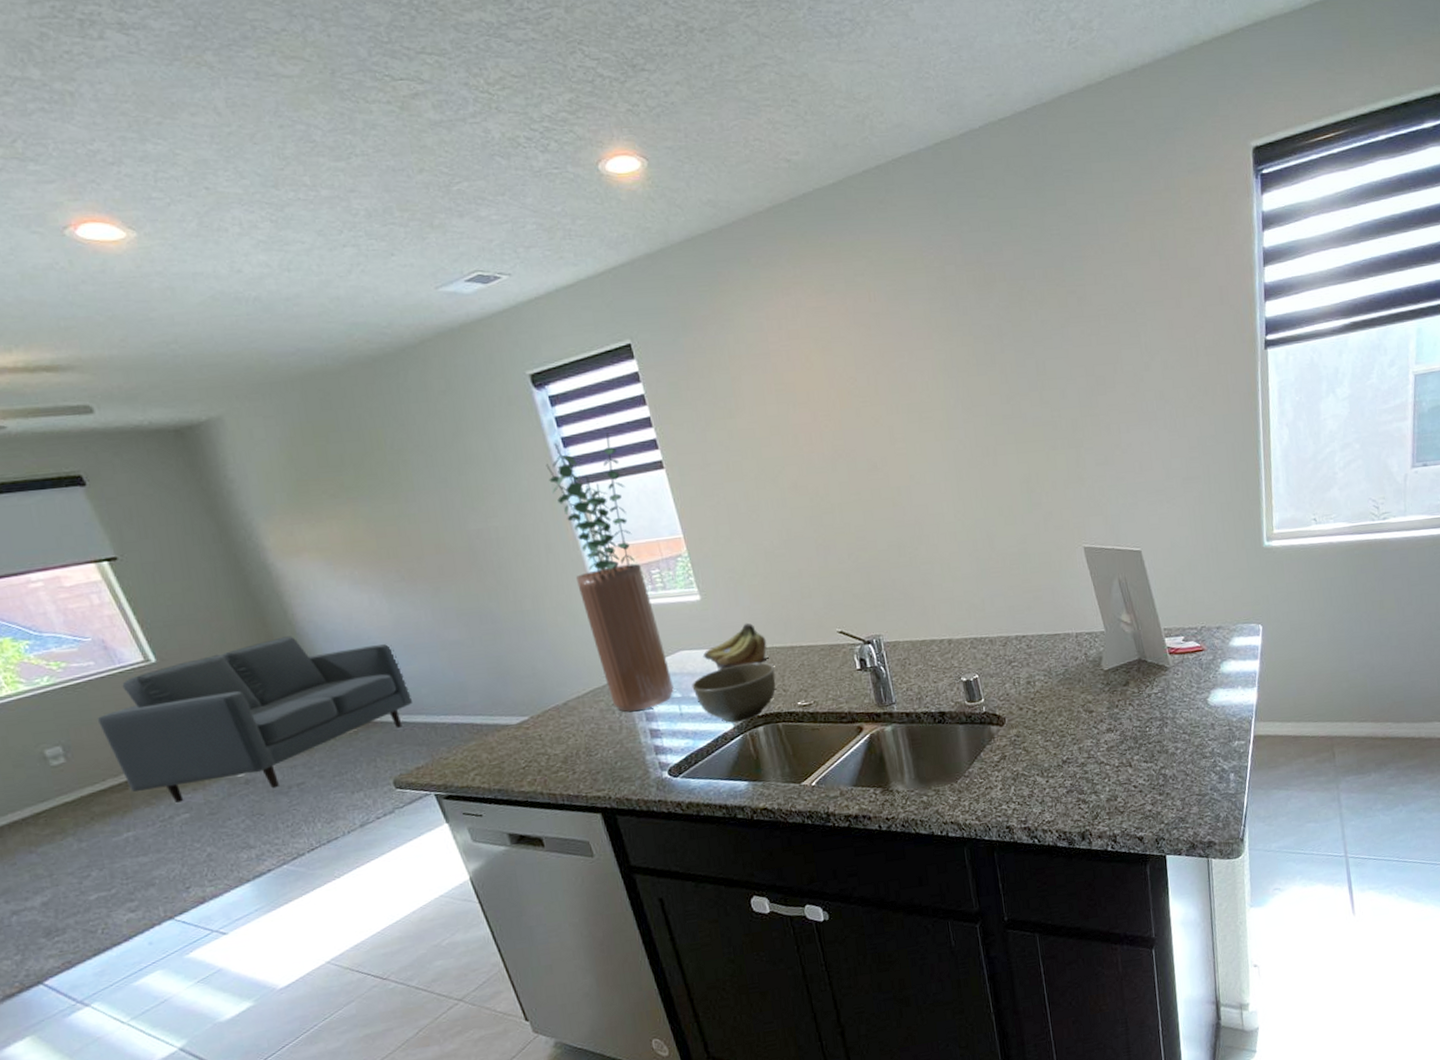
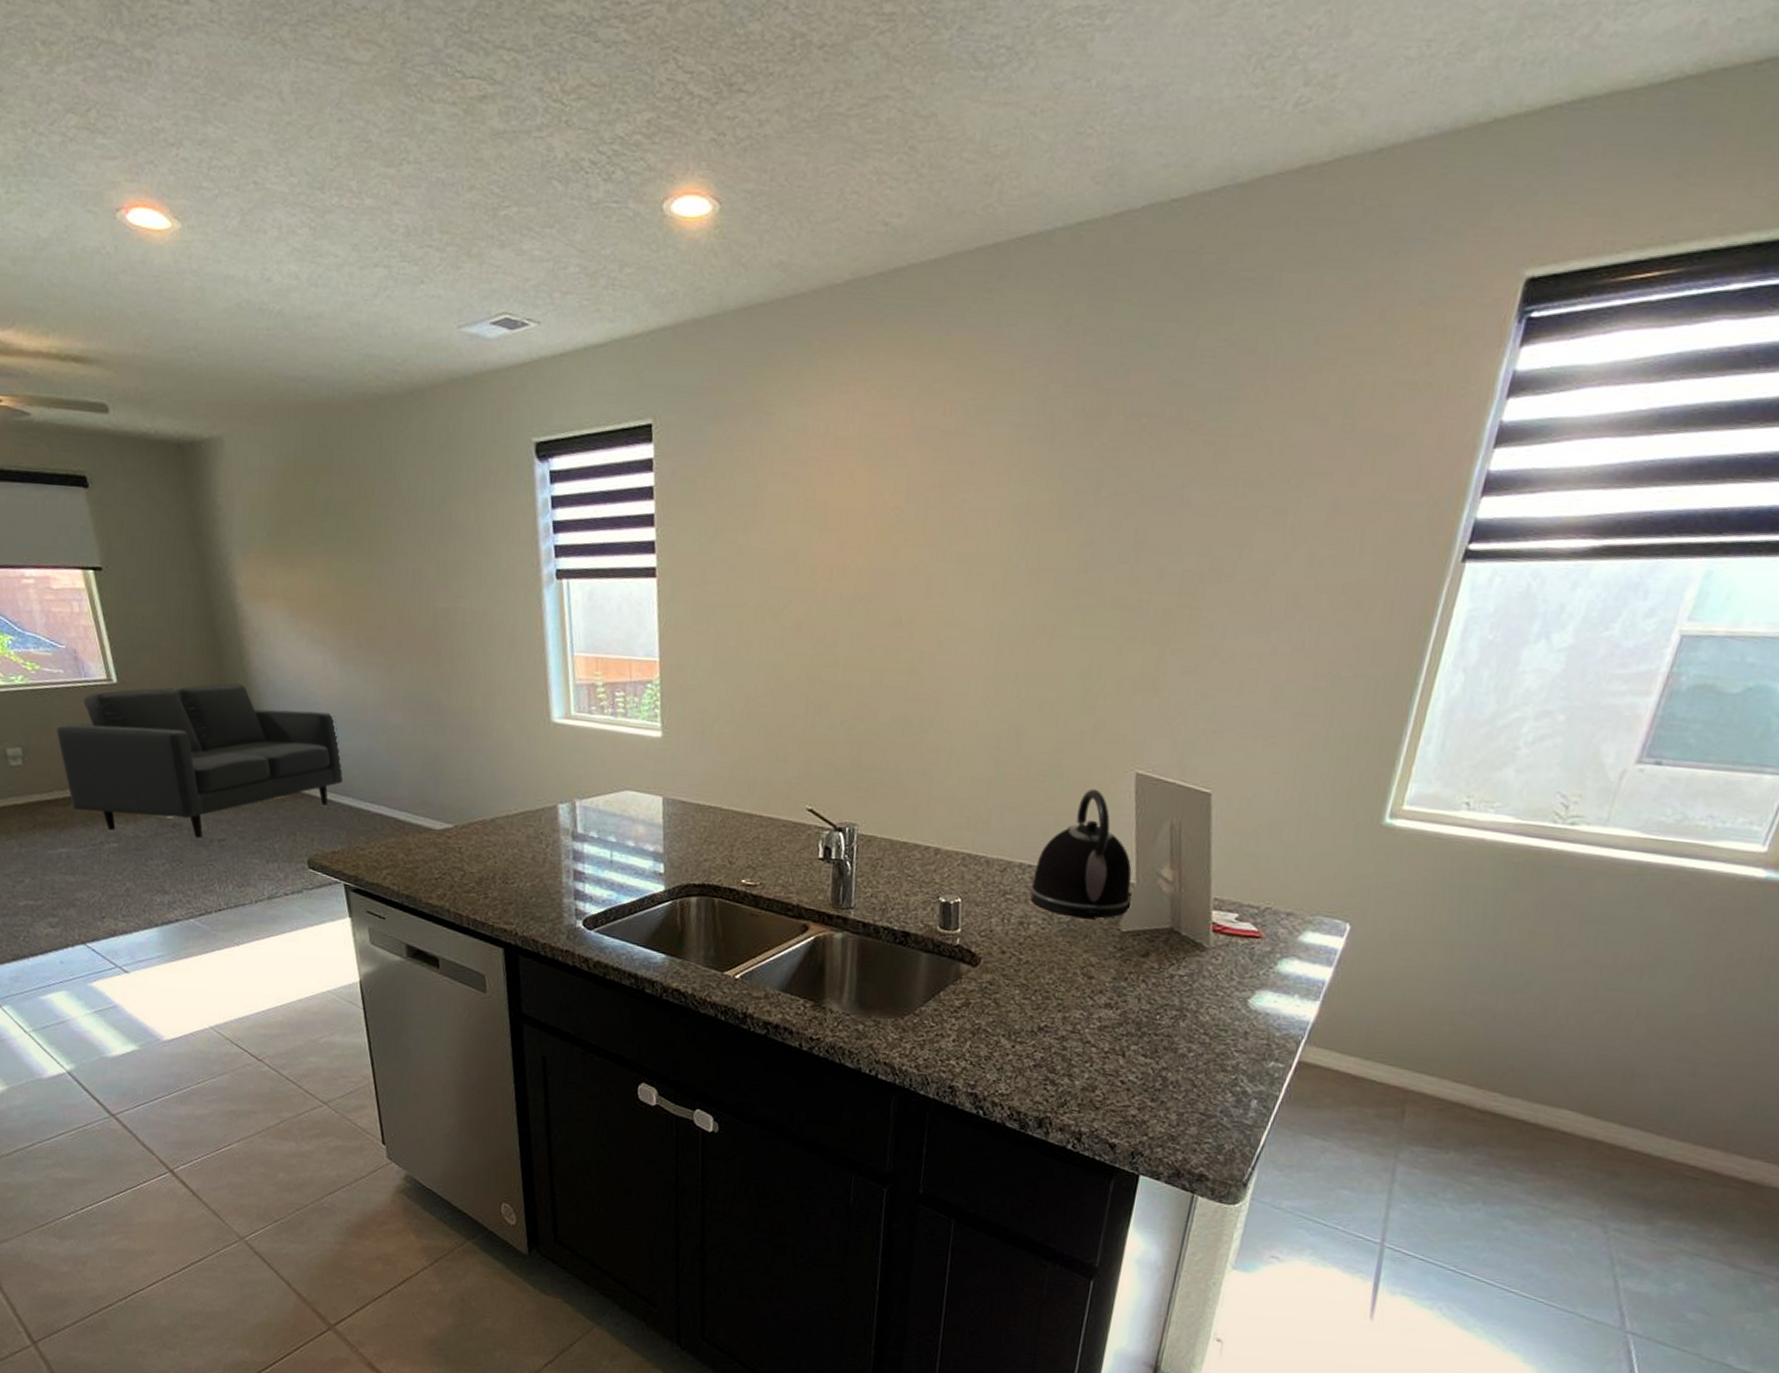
vase: present [545,431,674,712] -> none [530,523,611,847]
bowl: present [692,662,776,723] -> none [629,820,725,886]
fruit: present [702,622,768,670] -> none [649,775,724,826]
kettle: none [1027,565,1106,669] -> present [1029,788,1132,919]

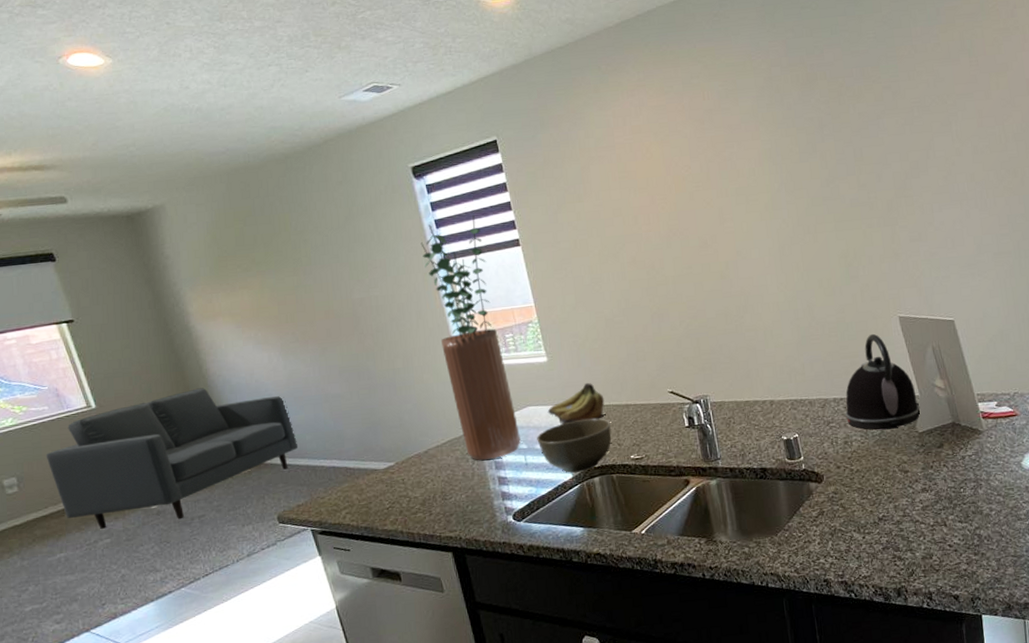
vase: none [530,523,611,847] -> present [420,214,521,461]
bowl: none [629,820,725,886] -> present [537,418,612,473]
fruit: none [649,775,724,826] -> present [547,382,605,424]

